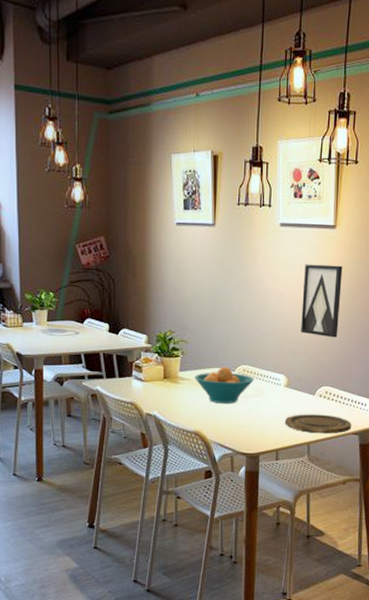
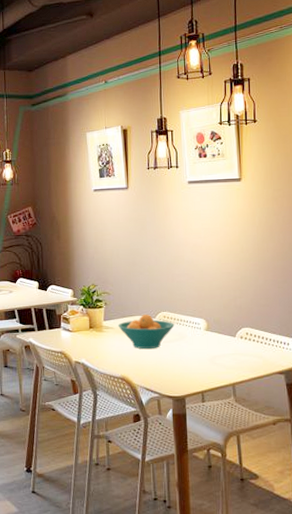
plate: present [285,414,351,434] -> none [208,355,276,375]
wall art: present [301,264,343,338] -> none [214,214,253,281]

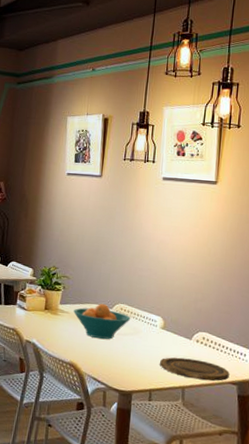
plate: none [208,355,276,375] -> present [160,357,230,381]

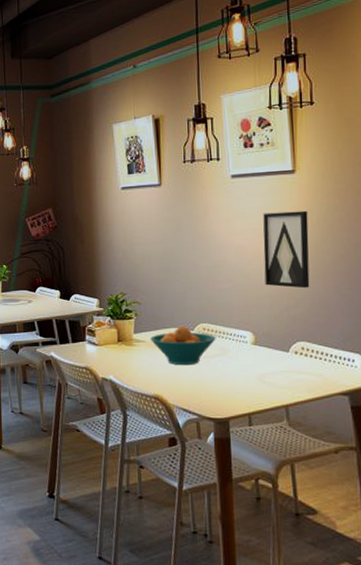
plate: present [160,357,230,381] -> none [256,373,338,395]
wall art: none [179,215,223,286] -> present [263,210,310,288]

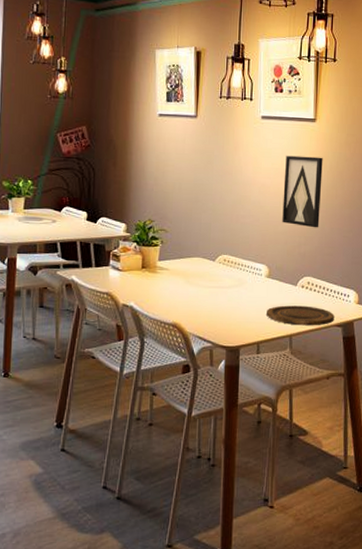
fruit bowl: present [150,325,216,366] -> none [174,256,235,295]
plate: none [256,373,338,395] -> present [266,305,334,326]

